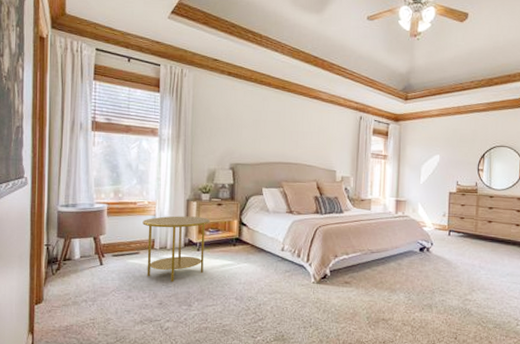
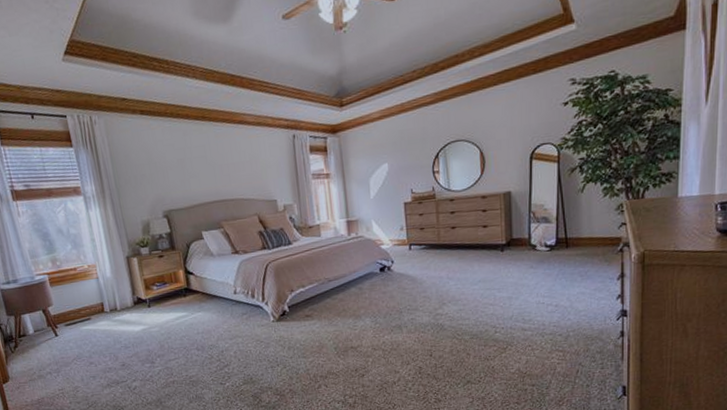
side table: present [142,216,210,283] -> none [87,272,159,343]

